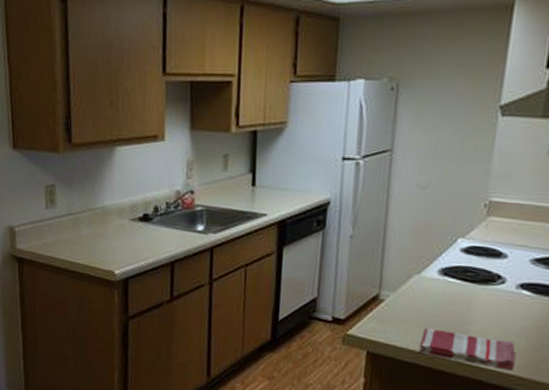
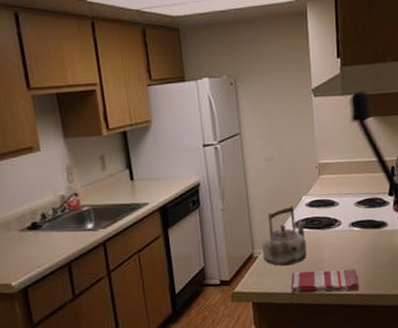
kettle: none [391,247,456,319] -> present [261,206,307,266]

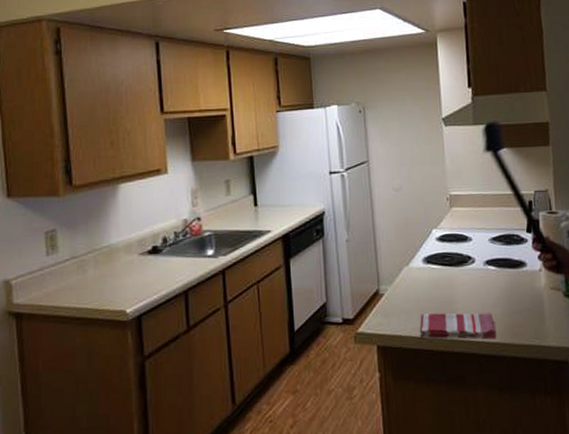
kettle: present [261,206,307,266] -> none [388,239,438,306]

